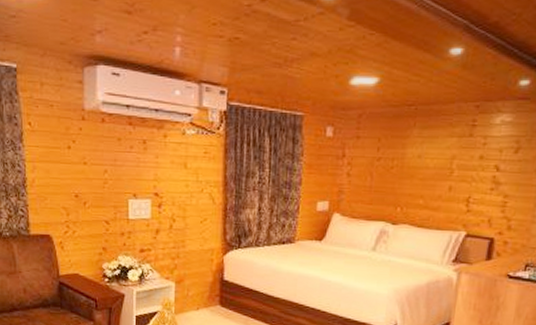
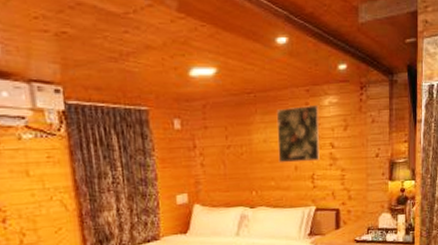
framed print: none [431,123,488,184] -> present [276,105,320,163]

